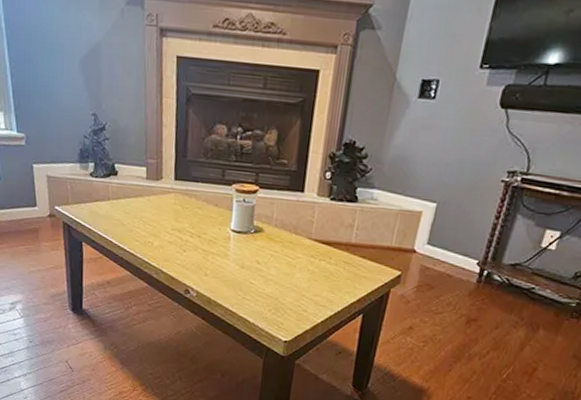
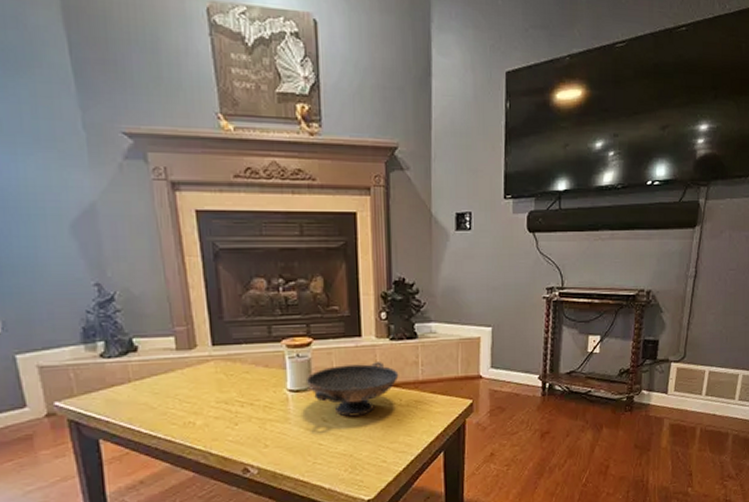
decorative bowl: none [247,215,333,266] -> present [305,362,399,417]

